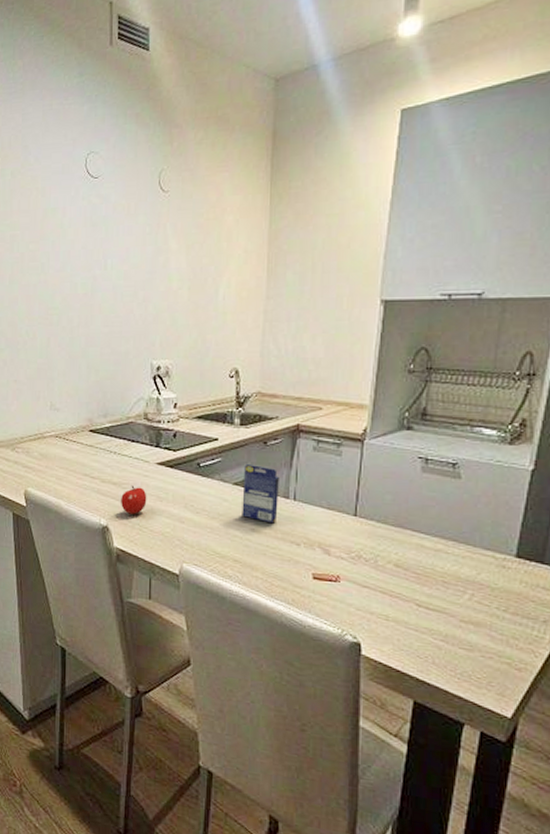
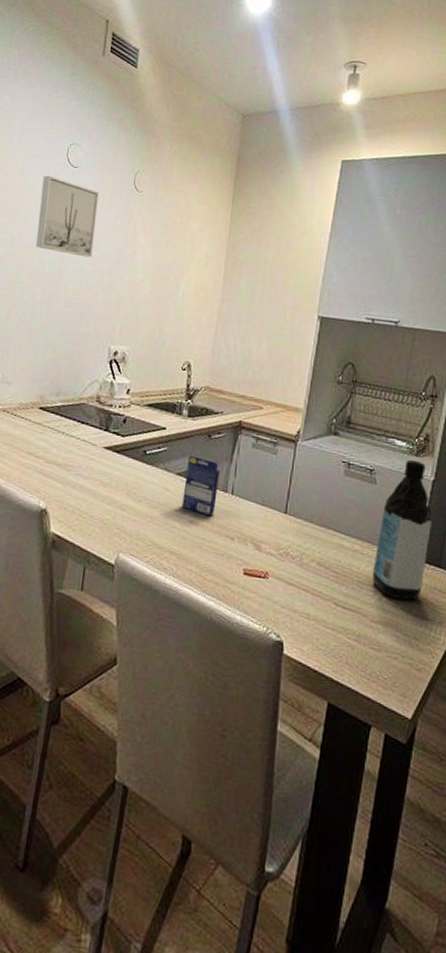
wall art: none [64,191,124,273] -> present [36,175,100,258]
apple: present [121,485,147,514] -> none [63,468,91,499]
water bottle: none [459,448,533,599] -> present [372,459,433,600]

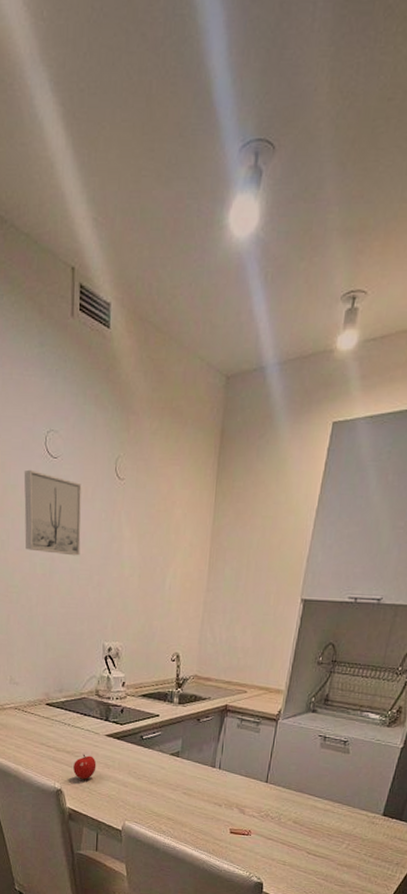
apple: none [63,468,91,499] -> present [73,754,97,779]
small box: present [182,454,220,517] -> none [176,737,208,788]
water bottle: present [372,459,433,600] -> none [340,730,399,847]

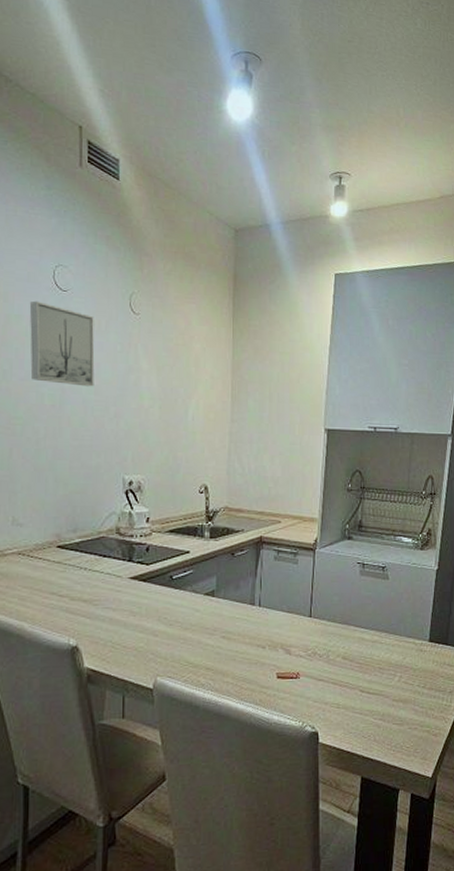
apple: present [73,754,97,779] -> none [92,601,120,632]

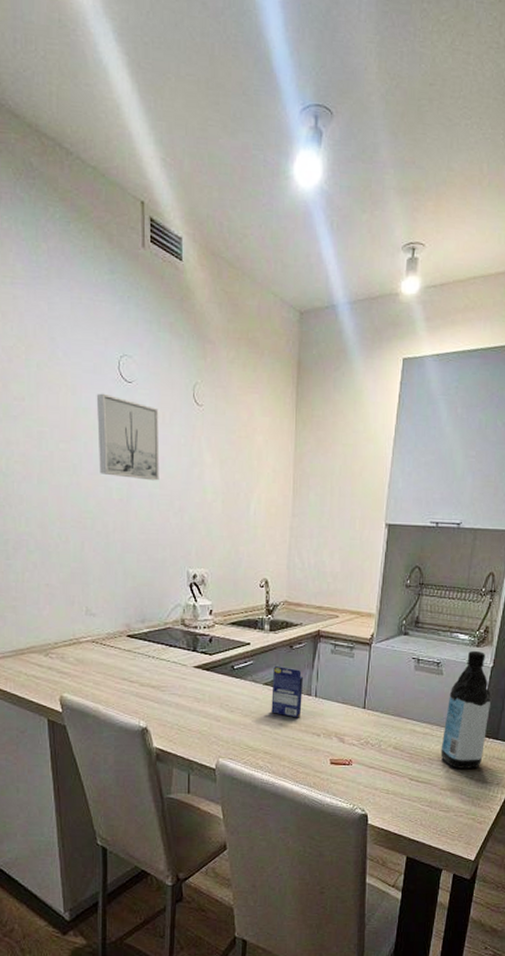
small box: none [213,574,246,630] -> present [271,665,303,718]
water bottle: none [391,553,439,677] -> present [440,650,492,769]

